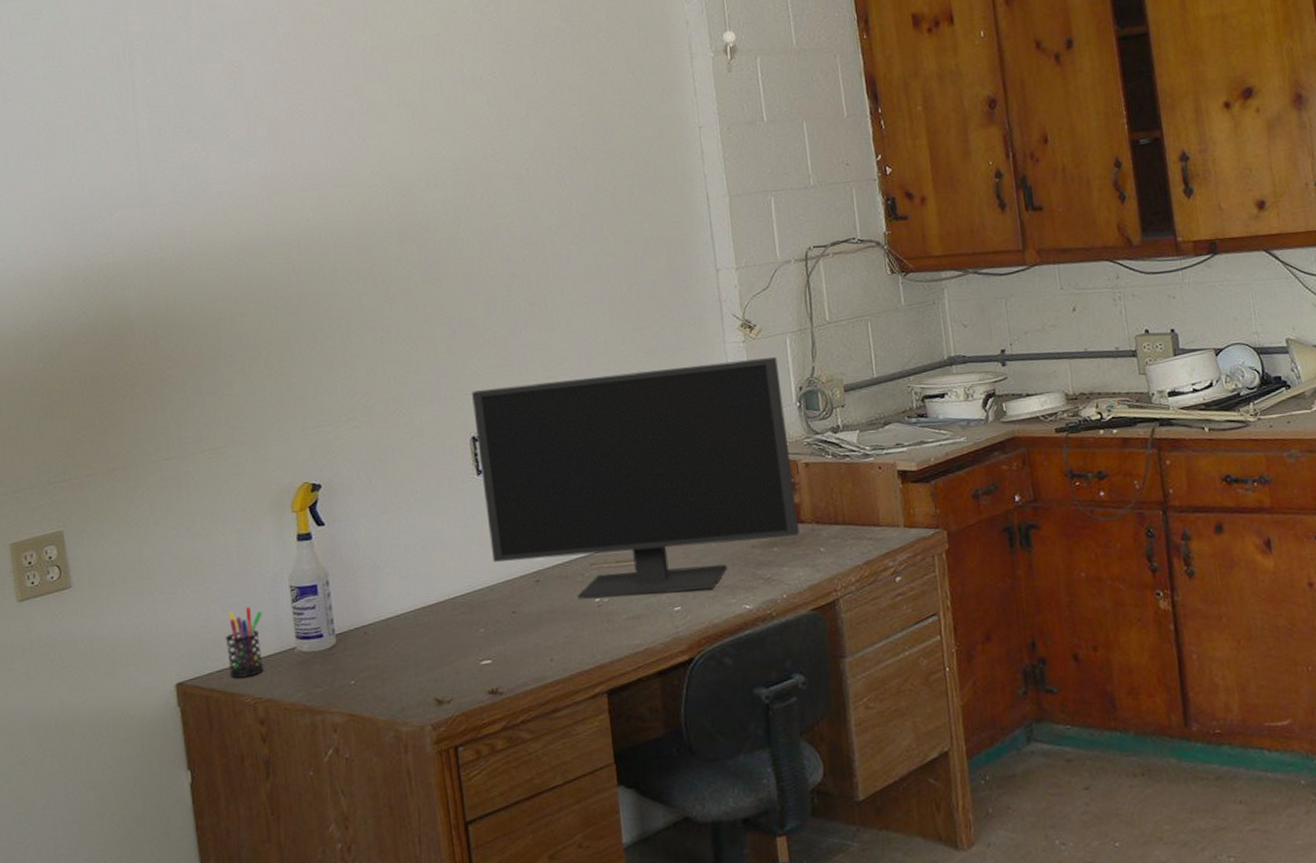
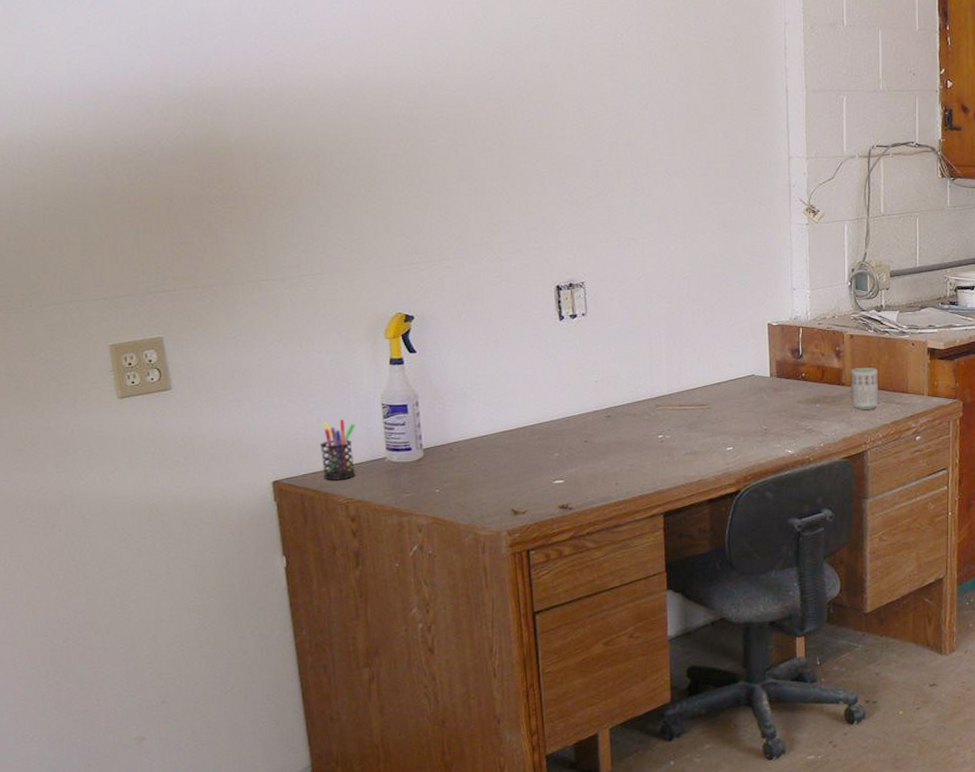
monitor: present [472,357,800,599] -> none [559,241,840,435]
cup: none [810,499,847,550] -> present [851,368,879,409]

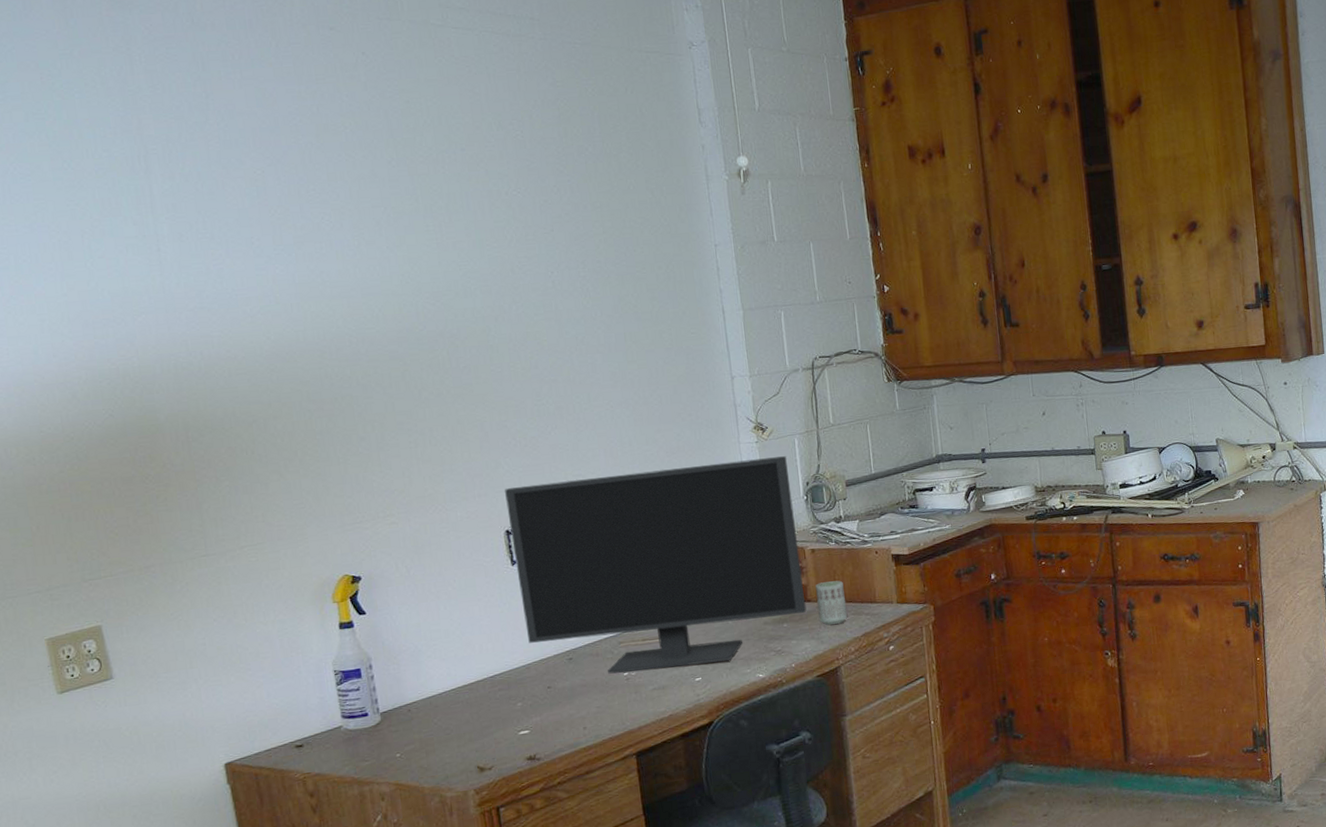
pen holder: present [319,419,355,480] -> none [271,691,311,756]
monitor: none [559,241,840,435] -> present [505,456,807,674]

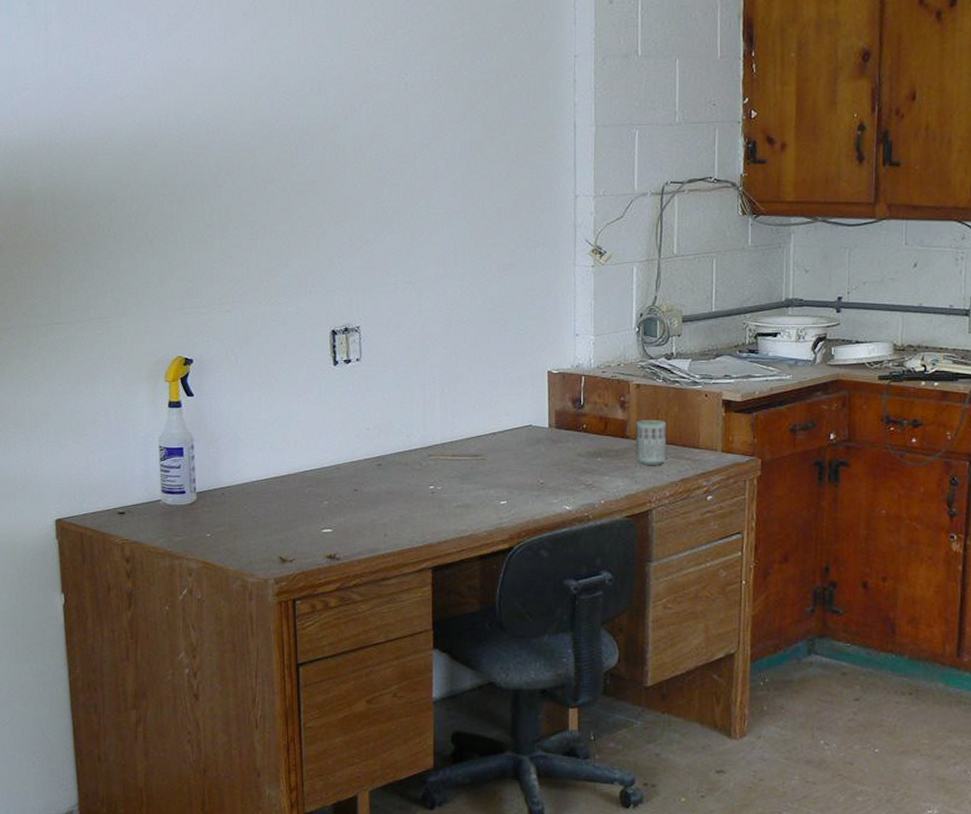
monitor: present [505,456,807,674] -> none [335,284,624,489]

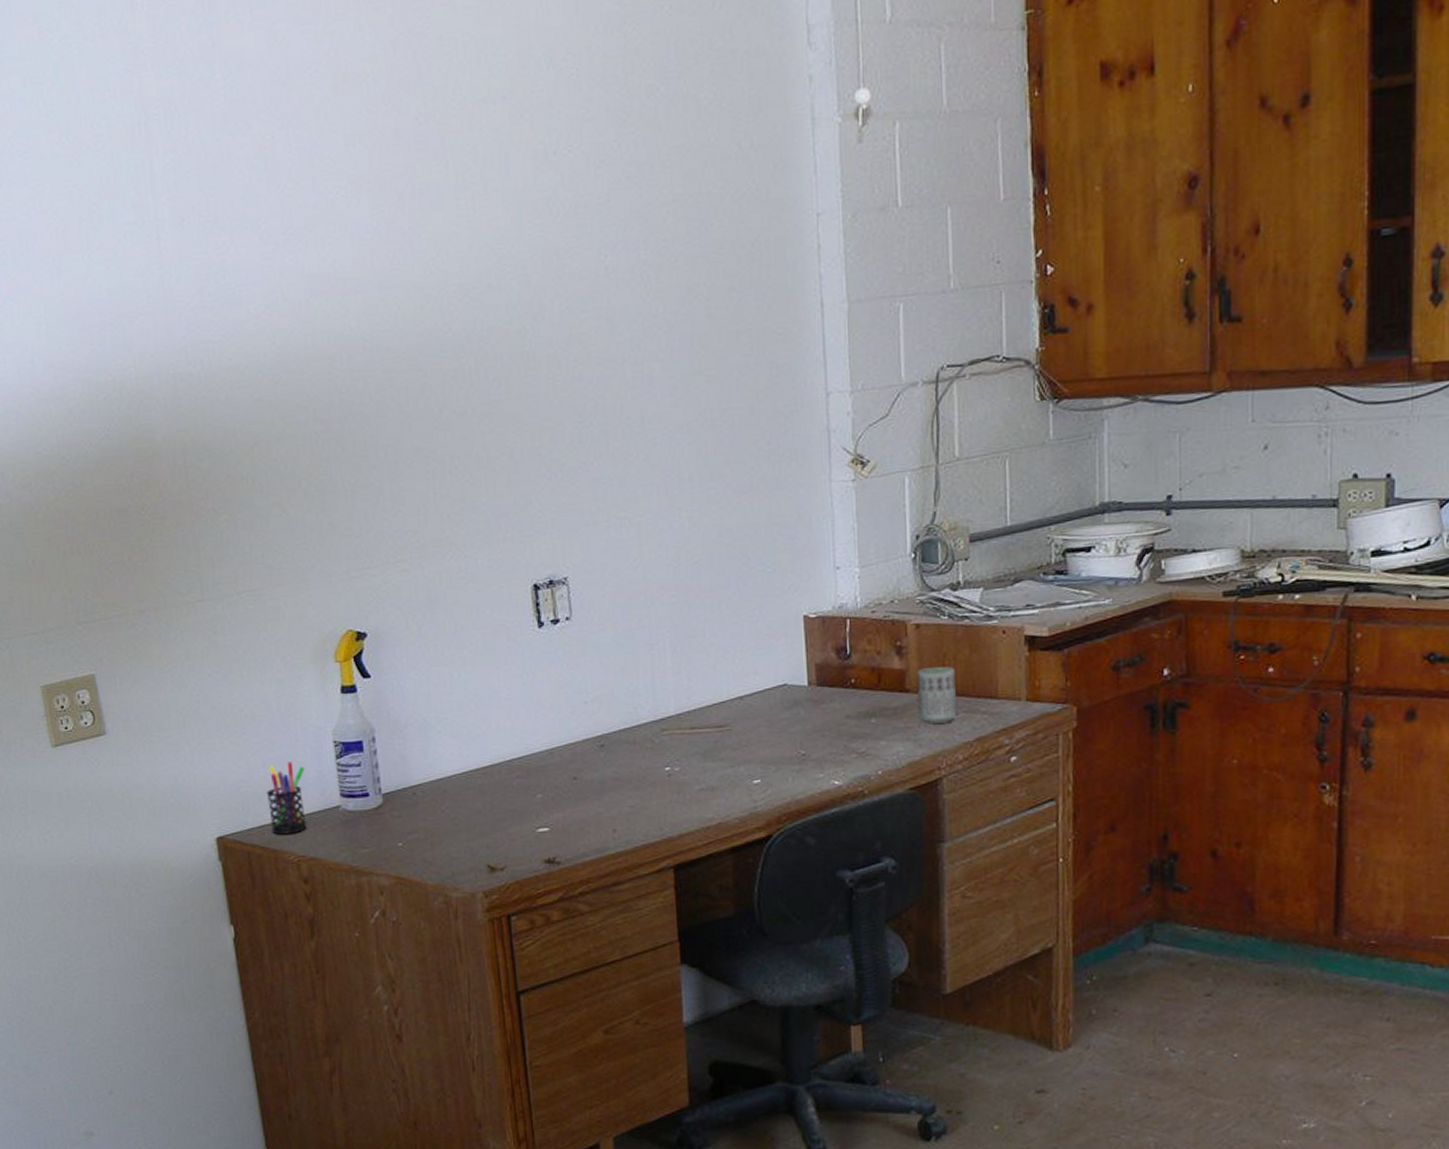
pen holder: none [100,461,134,521] -> present [266,762,307,835]

